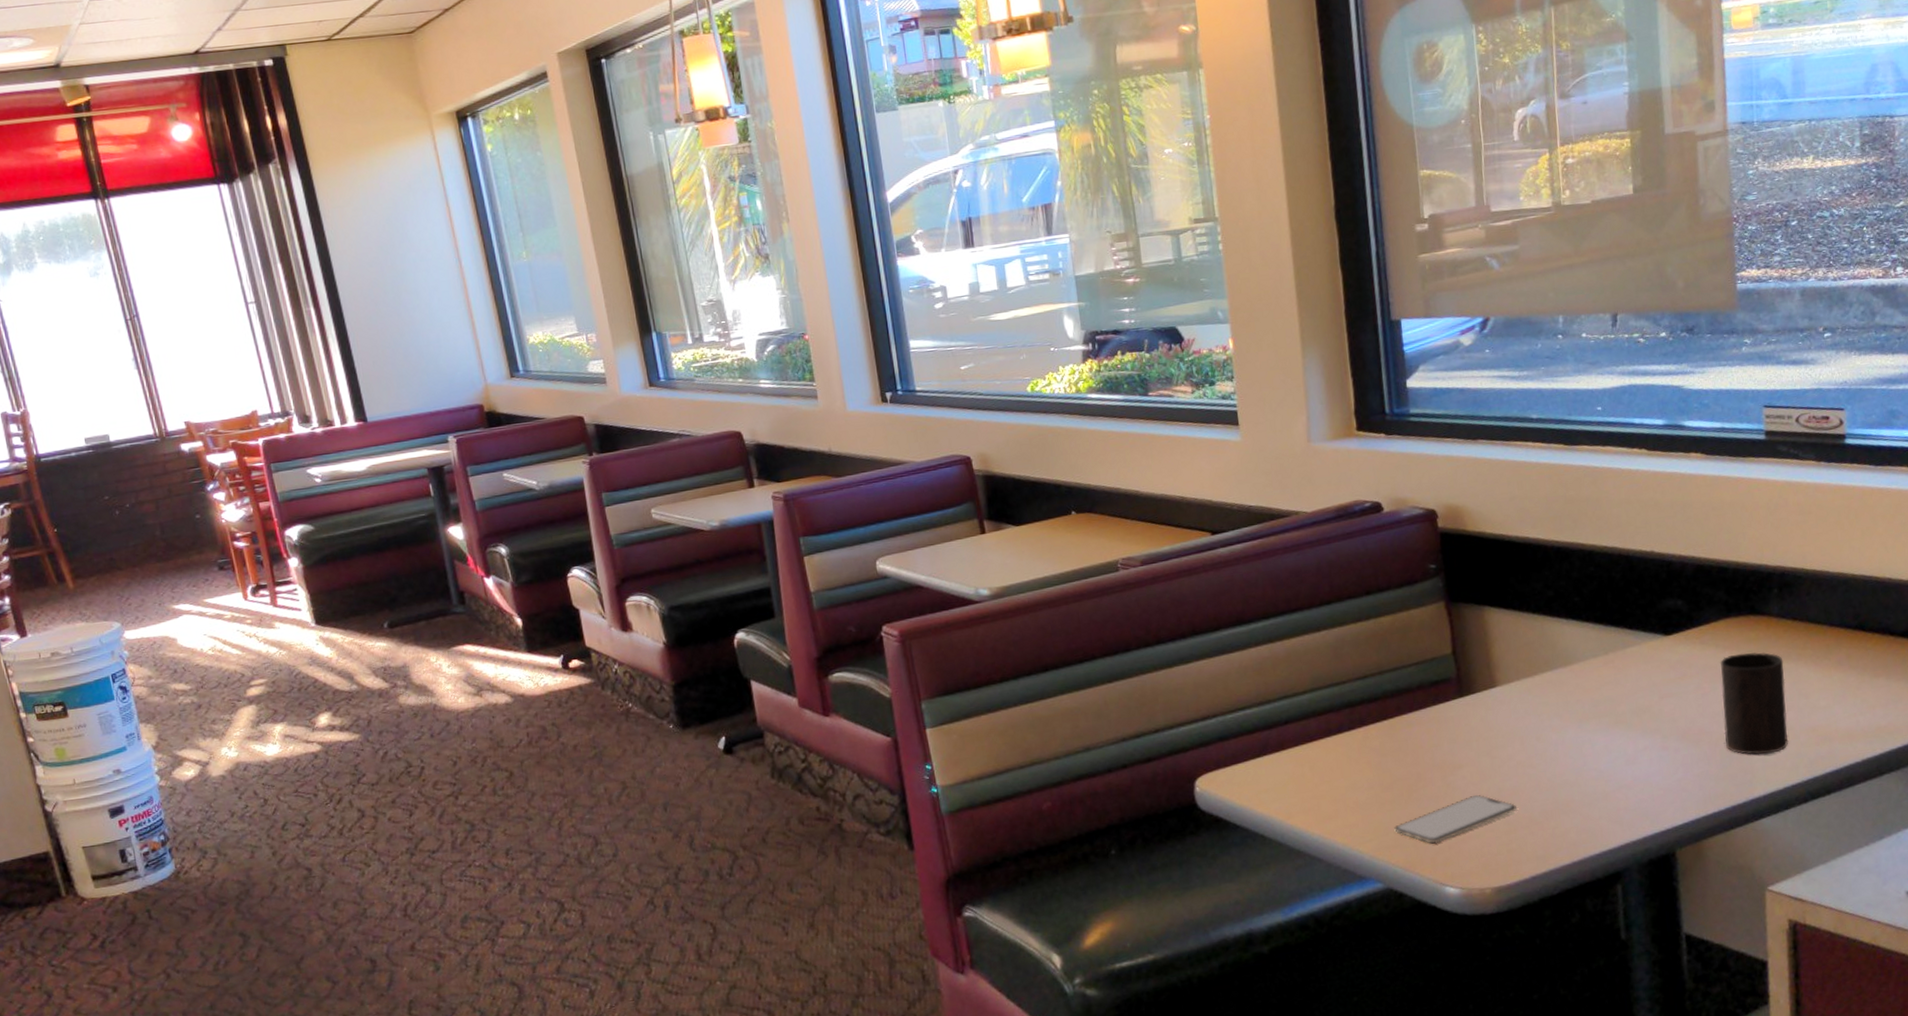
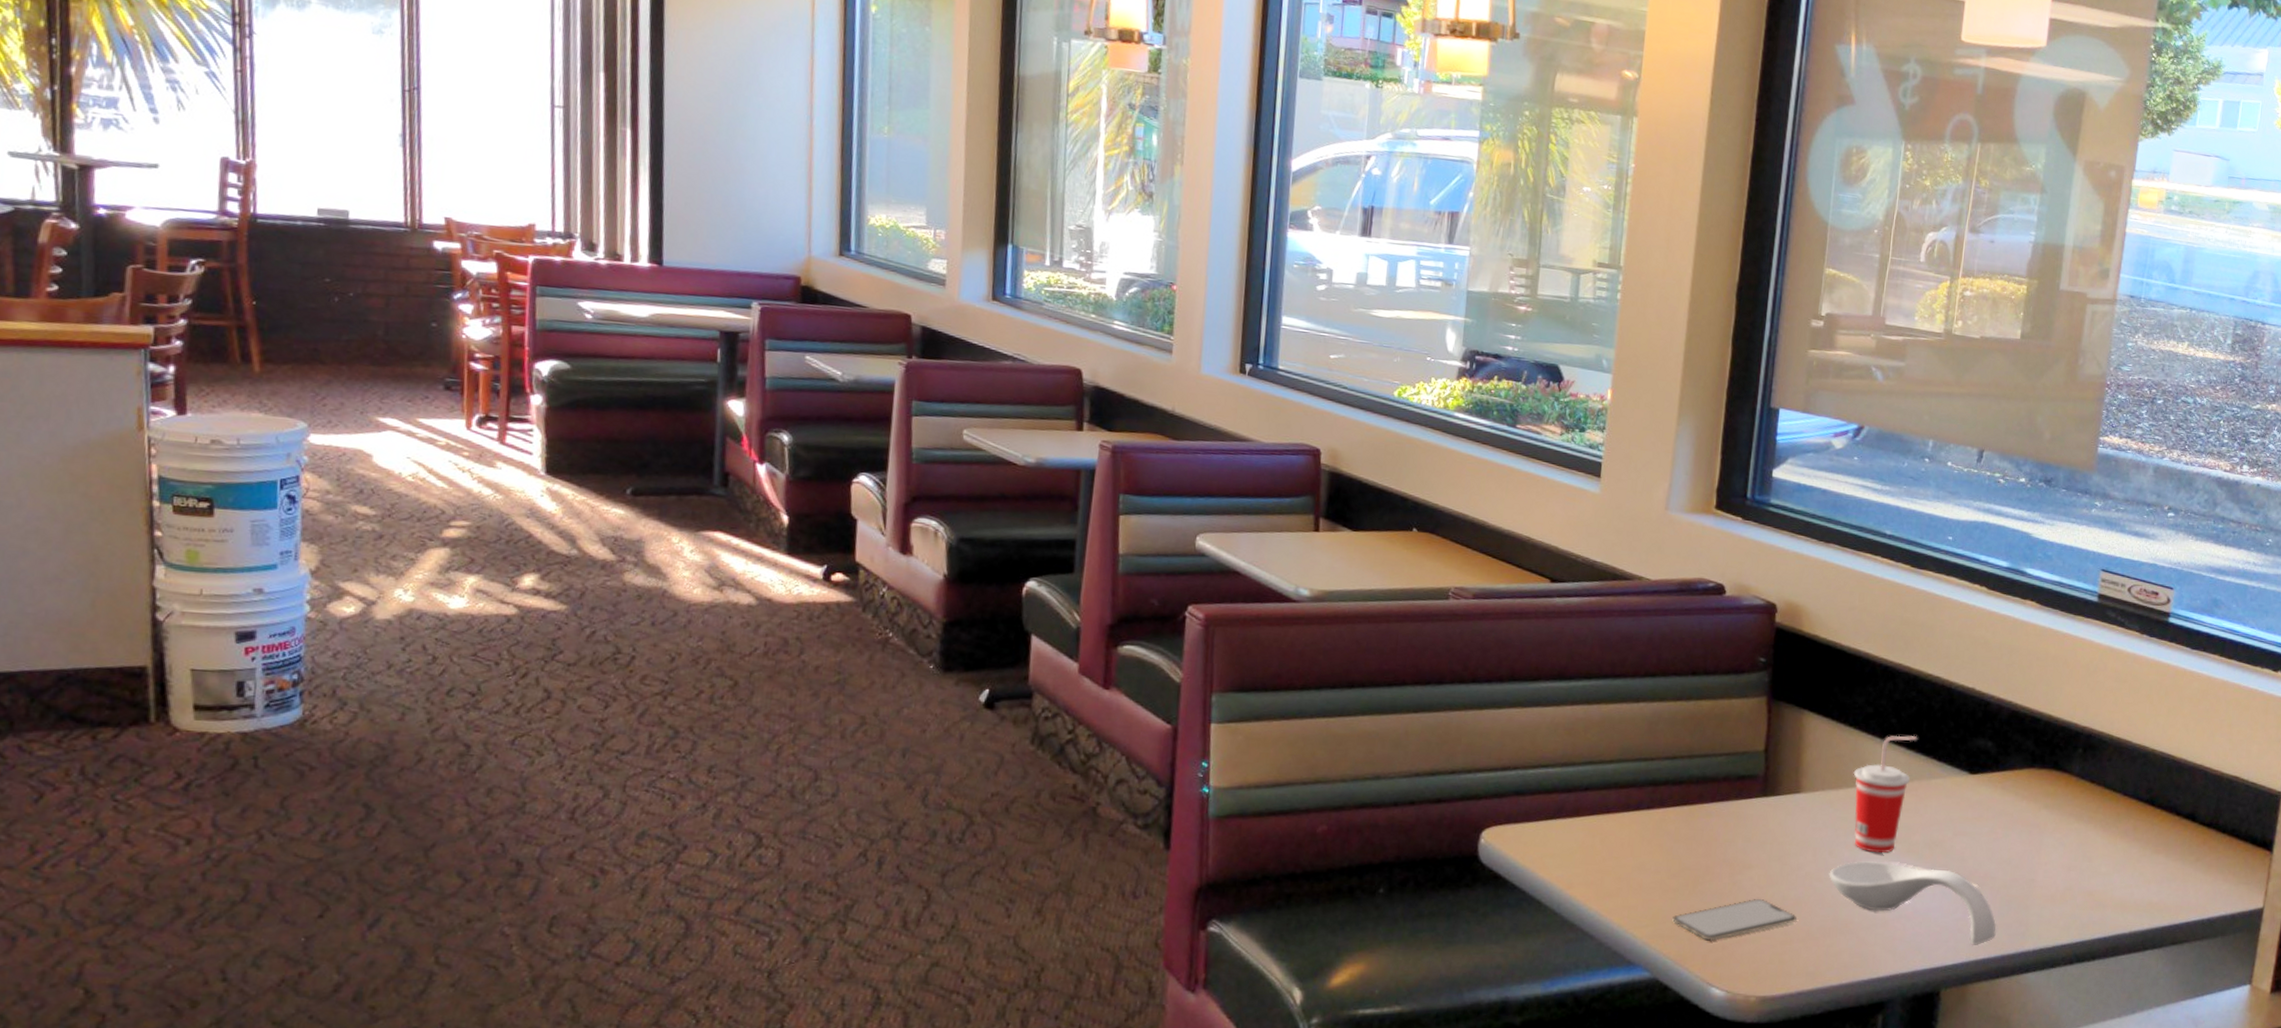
spoon rest: none [1540,733,1722,803] -> present [1829,861,1996,946]
beverage cup: none [1545,608,1605,731] -> present [1853,735,1918,854]
cup: present [1719,652,1789,755] -> none [2007,805,2075,910]

